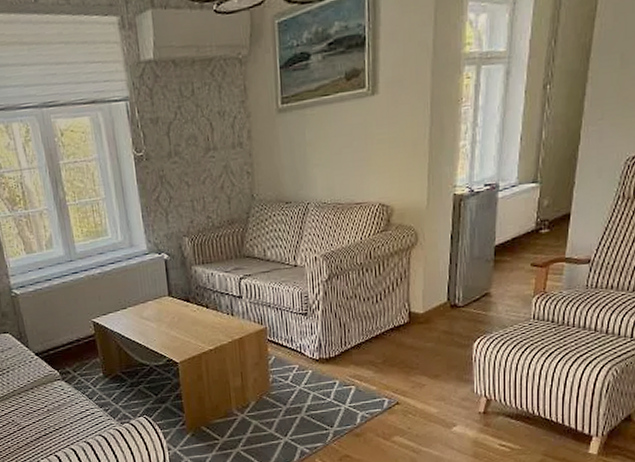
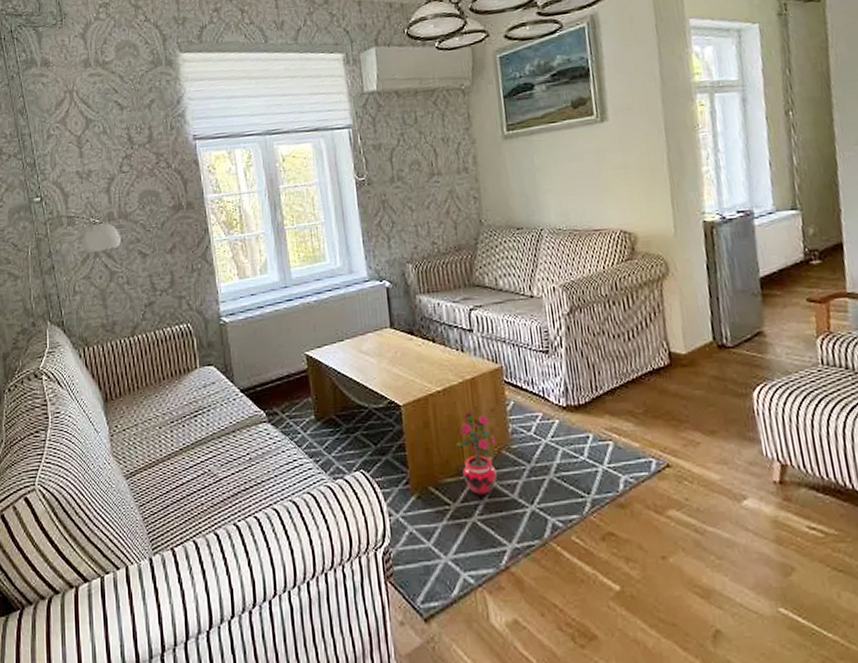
potted plant: none [224,364,259,432] -> present [455,410,497,496]

